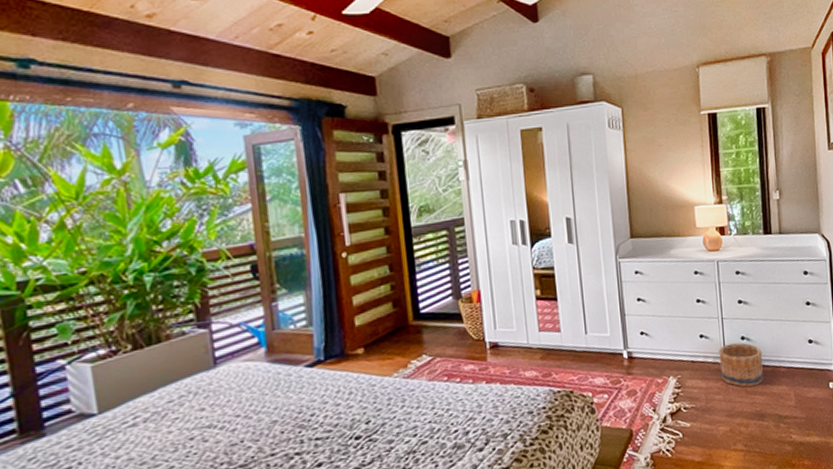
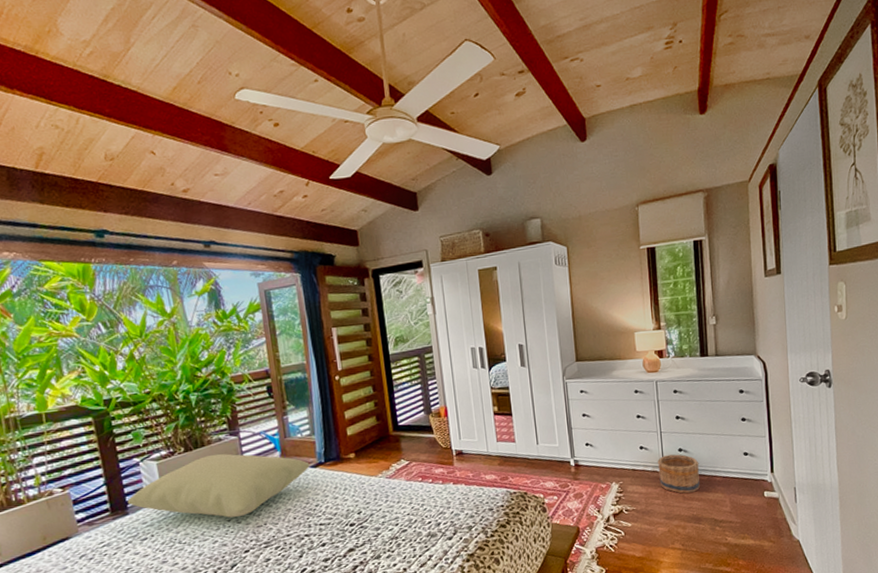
cushion: none [44,351,305,435] -> present [127,453,310,518]

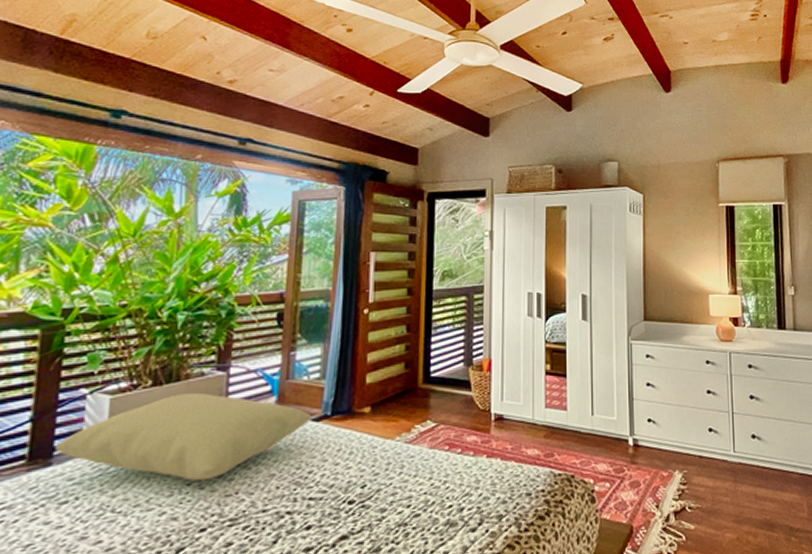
basket: present [657,454,700,494] -> none [727,441,774,491]

